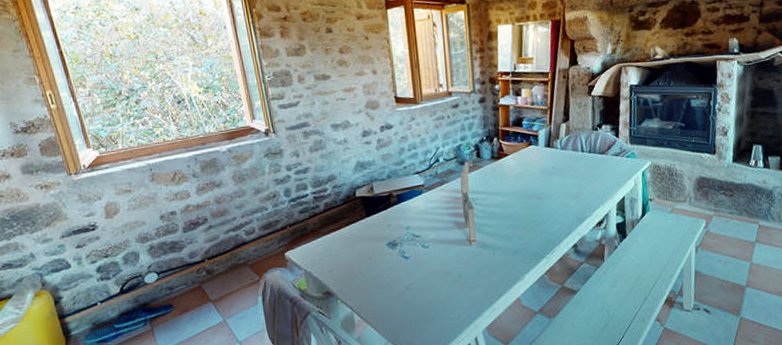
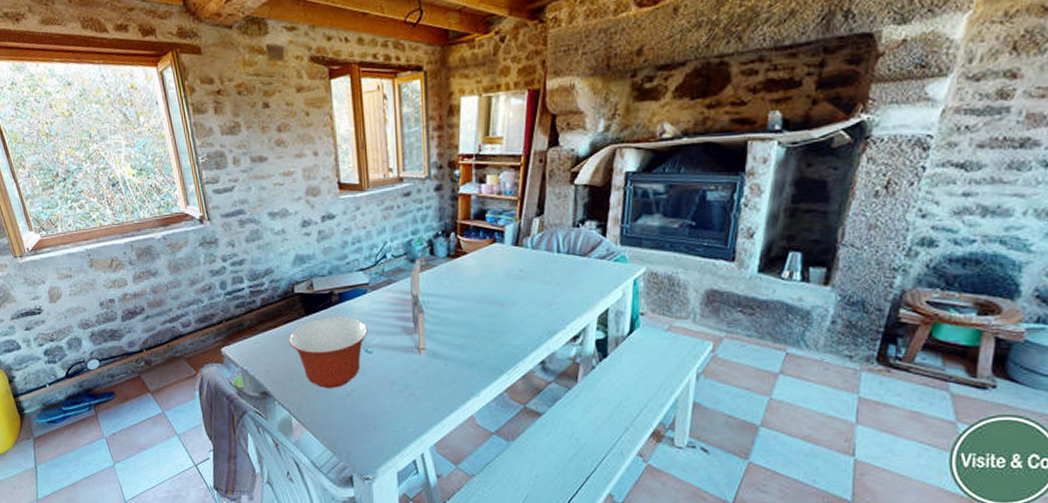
mixing bowl: none [351,216,424,284] -> present [289,317,368,389]

